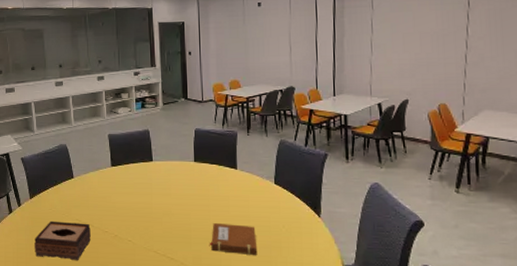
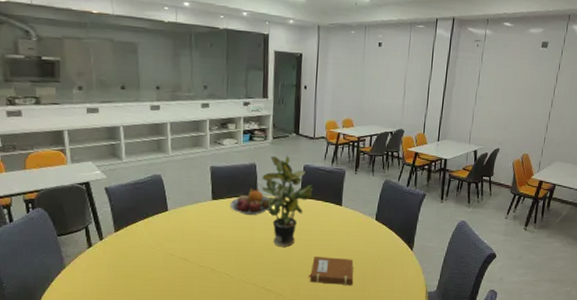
tissue box: present [34,220,91,261] -> none [118,255,185,296]
fruit bowl: none [128,153,168,181] -> present [230,187,273,216]
potted plant: none [156,120,206,214] -> present [262,155,313,248]

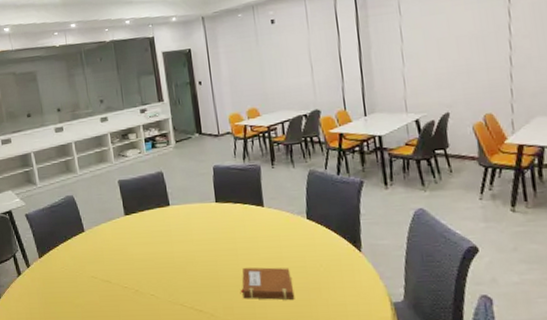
fruit bowl: present [230,187,273,216] -> none [143,197,188,229]
potted plant: present [262,155,313,248] -> none [171,158,228,261]

